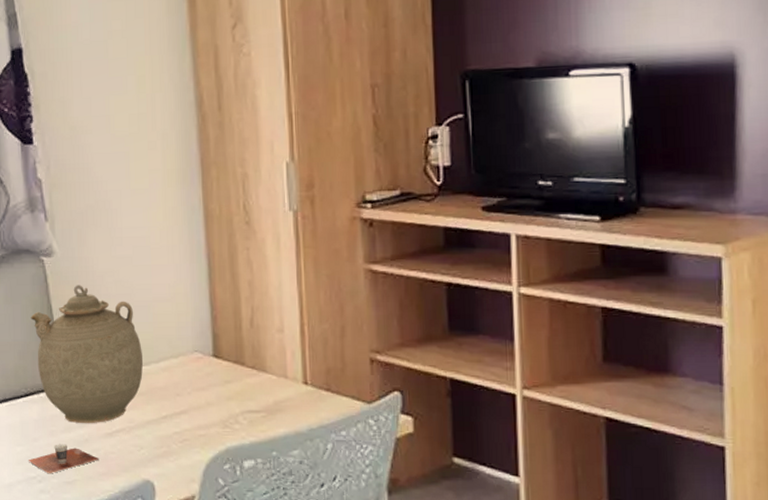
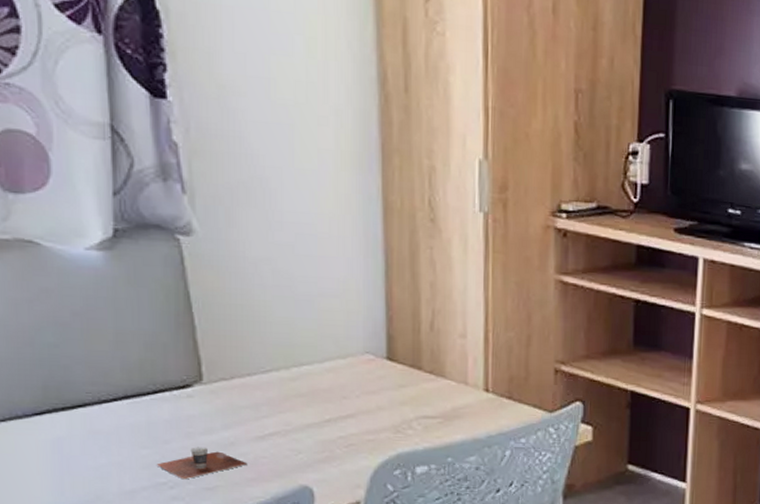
teapot: present [30,285,144,424] -> none [161,271,305,426]

